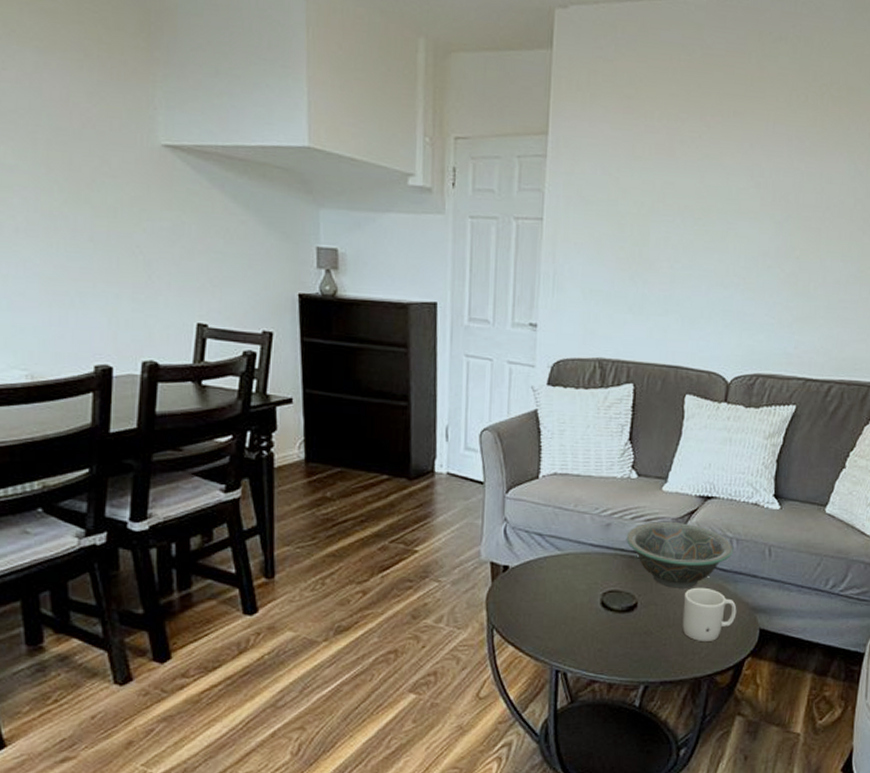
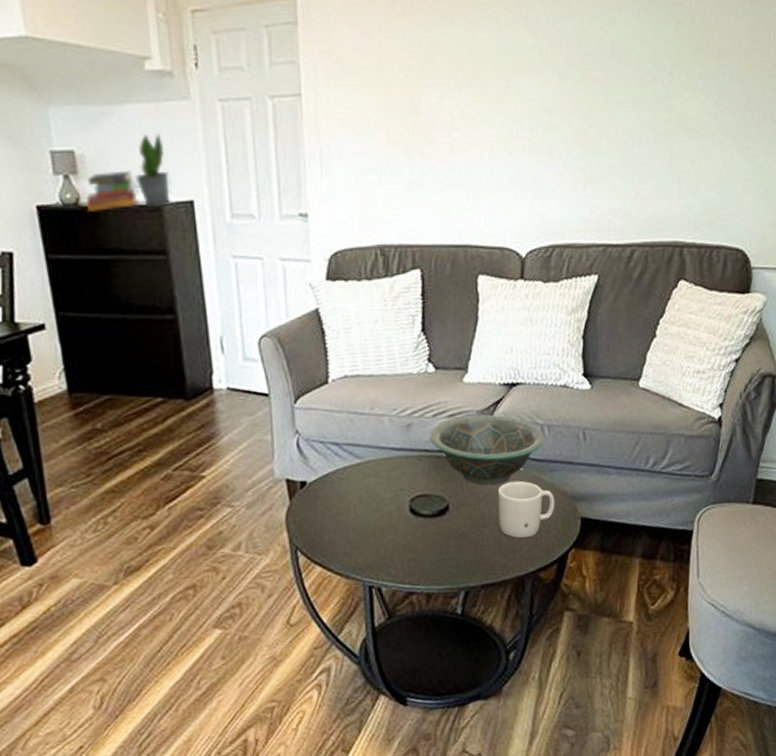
books: none [343,269,389,305] -> present [86,170,139,212]
potted plant: none [388,240,418,305] -> present [135,134,169,208]

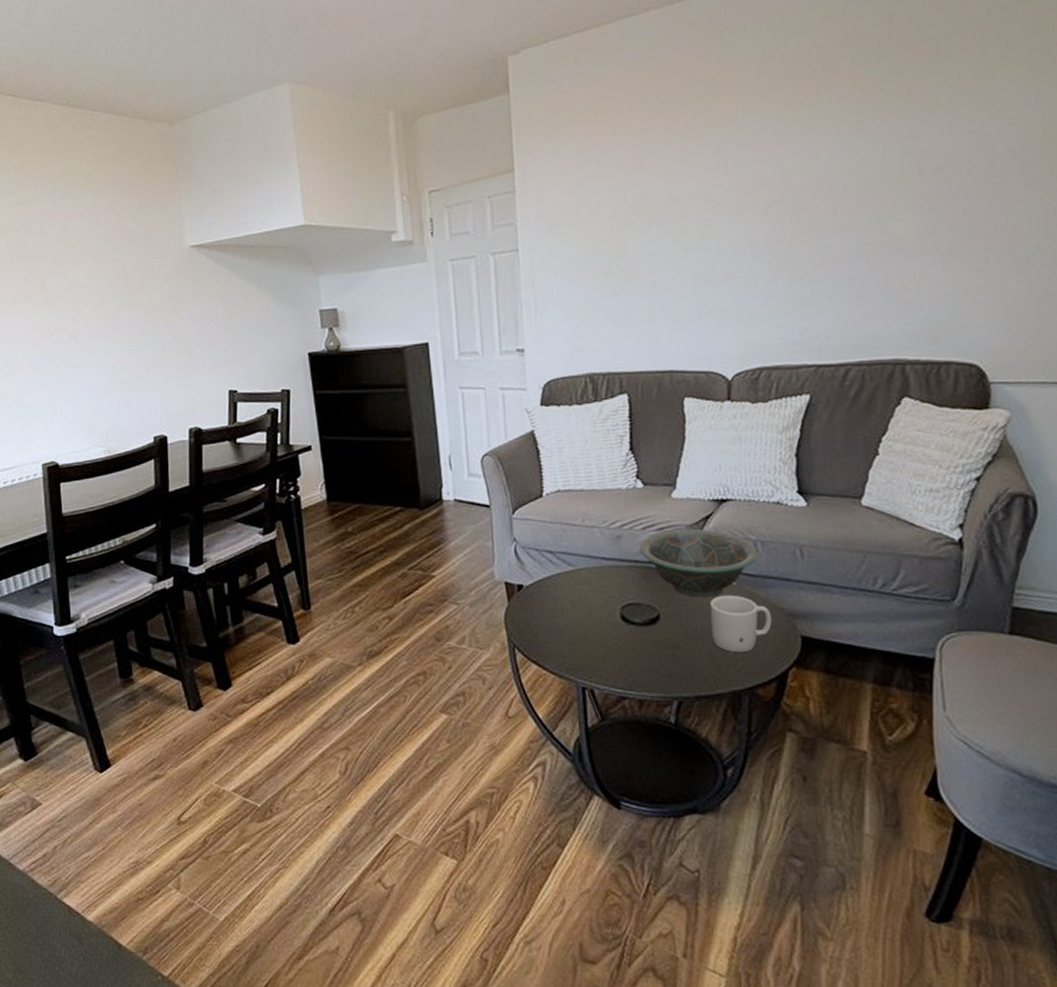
books: present [86,170,139,212] -> none [345,321,385,356]
potted plant: present [135,134,169,208] -> none [382,291,409,350]

